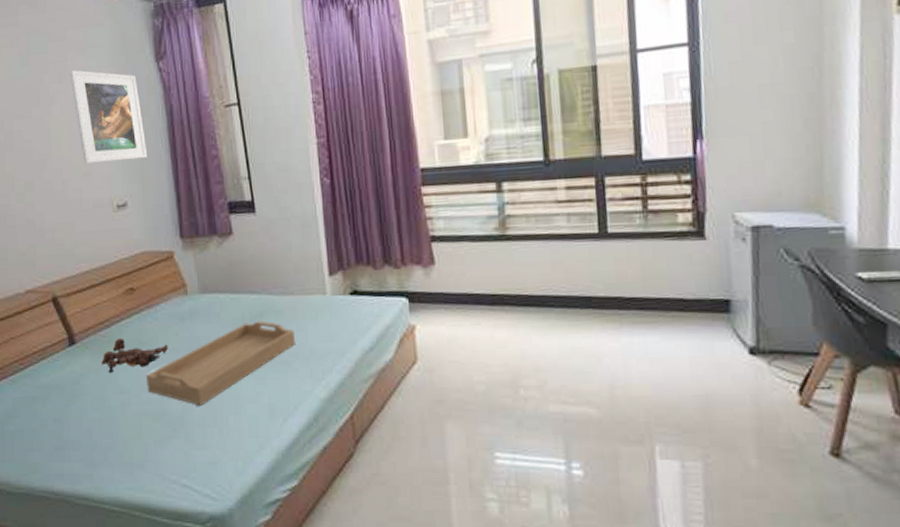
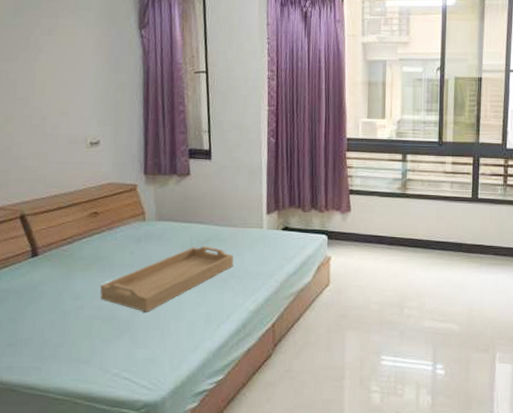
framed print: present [69,70,148,164] -> none [59,26,123,107]
teddy bear: present [101,337,168,374] -> none [60,253,123,283]

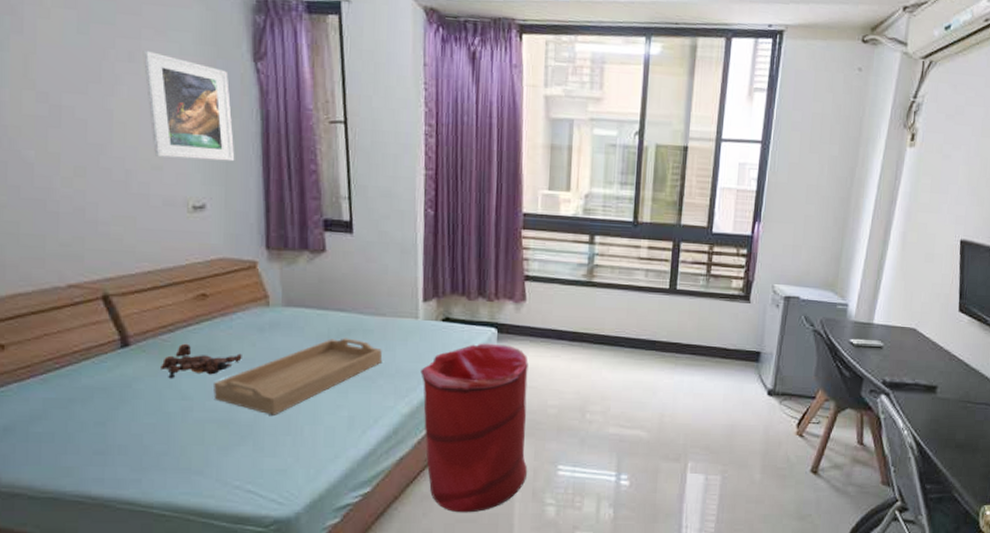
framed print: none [59,26,123,107] -> present [142,51,235,162]
teddy bear: none [60,253,123,283] -> present [161,343,242,379]
laundry hamper: none [265,248,356,399] -> present [420,343,528,513]

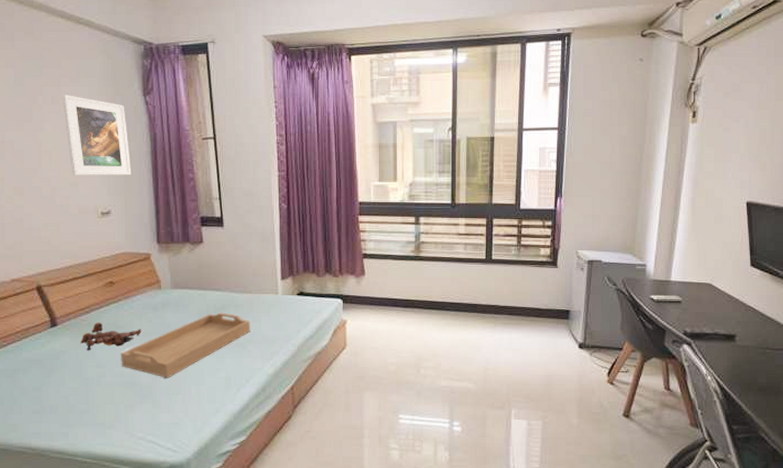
laundry hamper: present [420,343,528,513] -> none [282,312,374,457]

